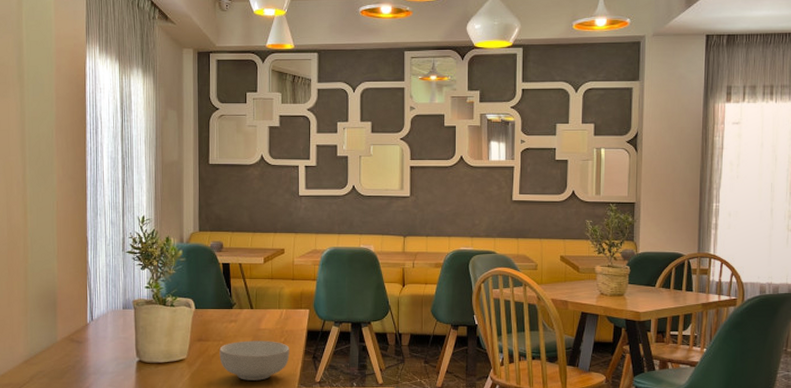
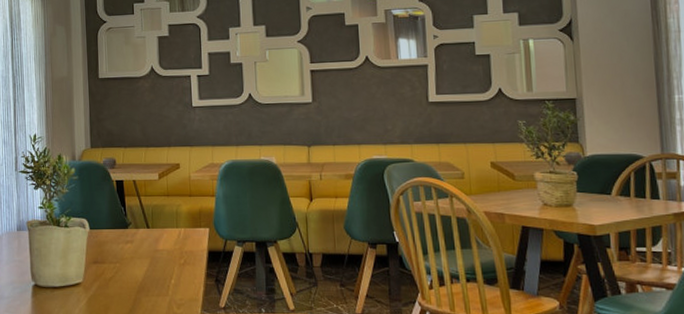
cereal bowl: present [219,340,290,381] -> none [116,262,191,306]

